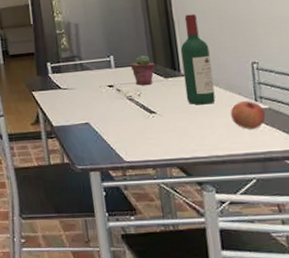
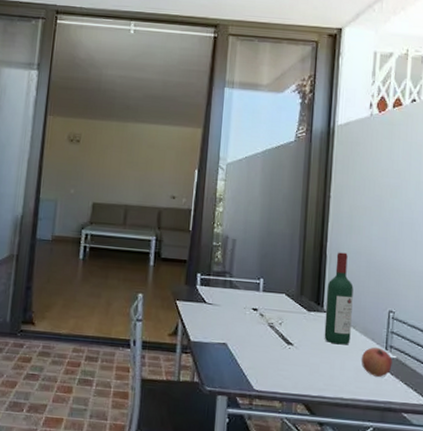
potted succulent: present [130,55,156,85] -> none [277,284,301,315]

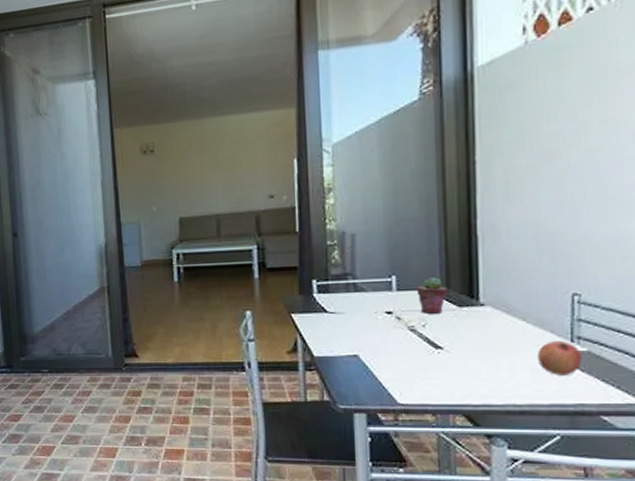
potted succulent: none [277,284,301,315] -> present [416,277,448,314]
wine bottle: present [324,252,353,345] -> none [482,229,520,342]

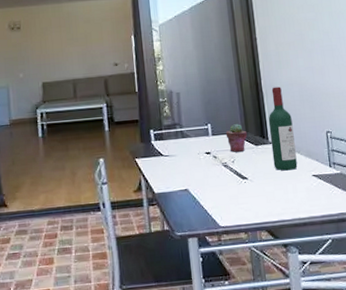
wine bottle: none [482,229,520,342] -> present [268,86,298,171]
pomegranate: present [536,340,582,375] -> none [309,166,338,193]

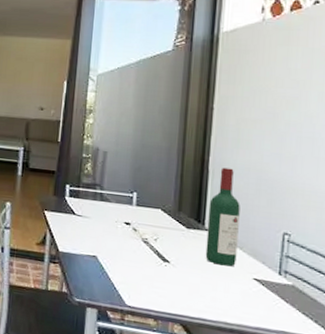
potted succulent: present [225,124,247,152] -> none [152,199,179,231]

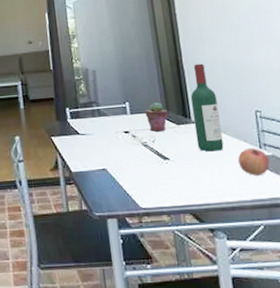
potted succulent: none [152,199,179,231] -> present [144,102,168,132]
pomegranate: none [248,271,288,304] -> present [237,147,270,176]

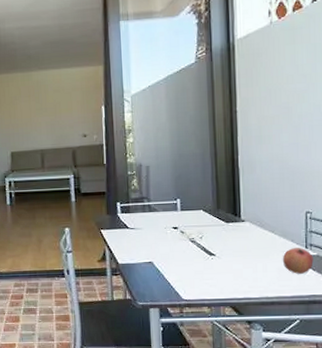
potted succulent: present [144,102,168,132] -> none [195,200,218,228]
wine bottle: present [190,63,224,152] -> none [242,163,270,250]

